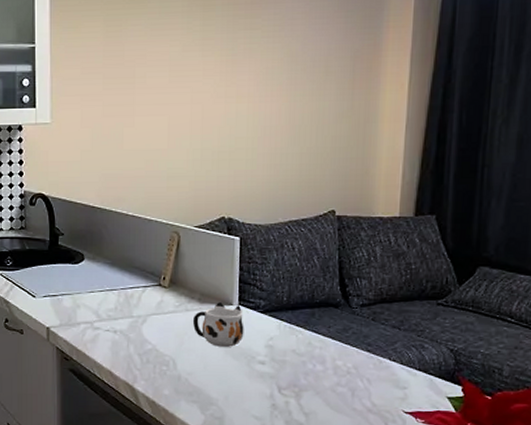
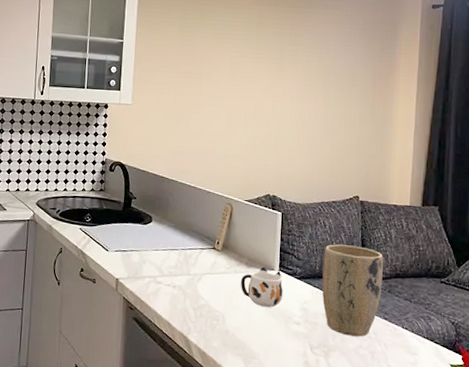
plant pot: none [291,269,366,373] -> present [322,244,383,337]

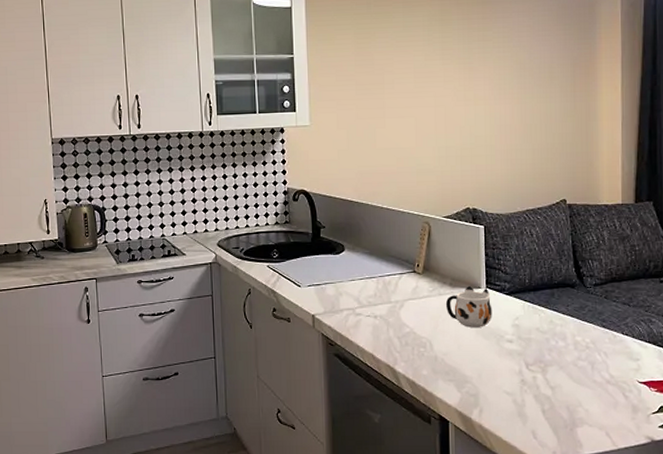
plant pot: present [322,244,383,337] -> none [533,253,598,348]

